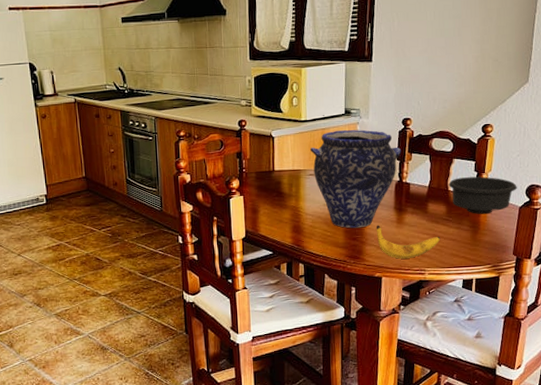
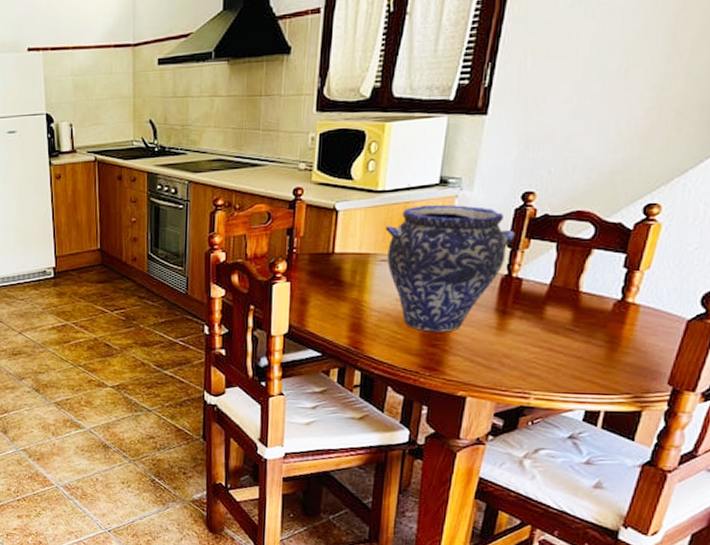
banana: present [376,225,441,259] -> none [465,330,559,377]
bowl: present [448,176,517,215] -> none [580,275,688,327]

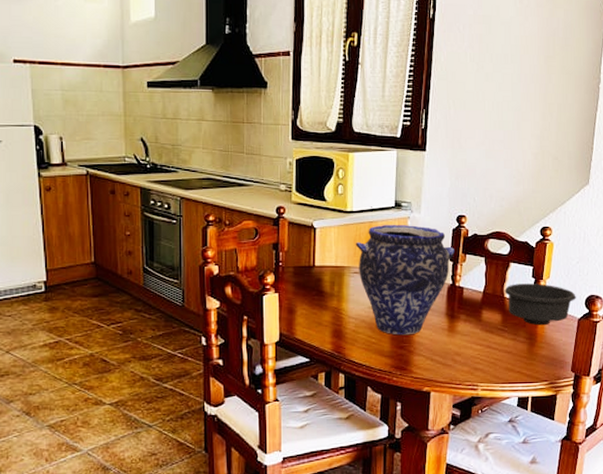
bowl: none [580,275,688,327] -> present [504,283,576,326]

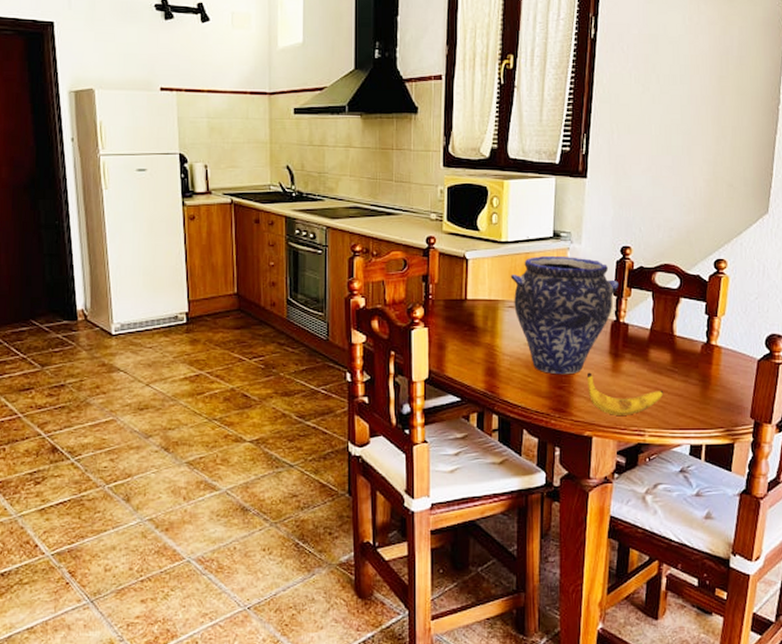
banana: none [425,332,495,372] -> present [586,372,664,415]
bowl: present [504,283,576,326] -> none [674,321,755,367]

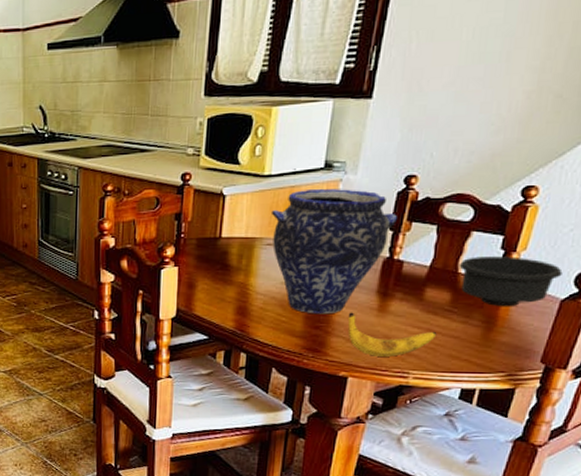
bowl: none [674,321,755,367] -> present [459,256,563,307]

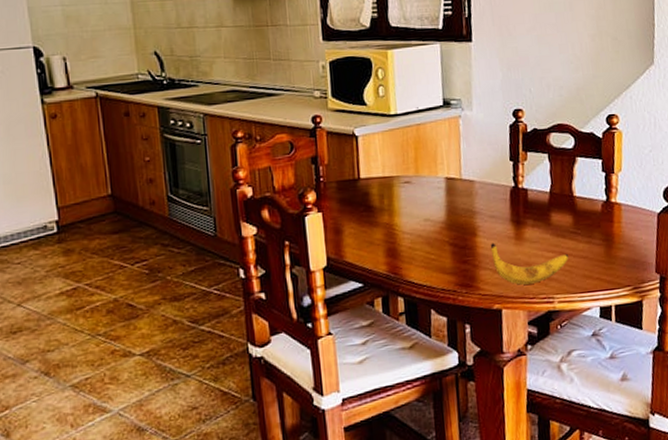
vase: present [270,188,398,315] -> none [403,124,515,249]
bowl: present [459,256,563,307] -> none [573,177,653,225]

